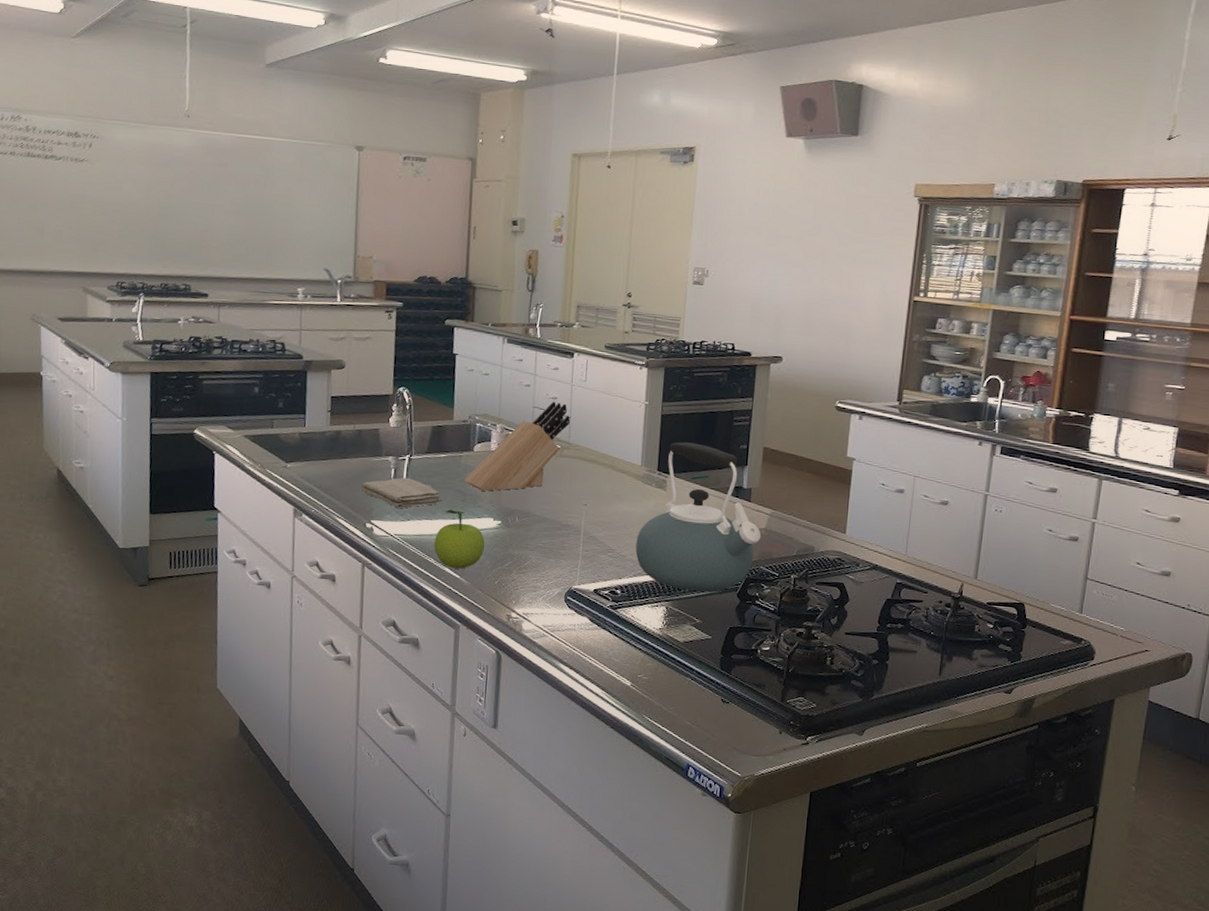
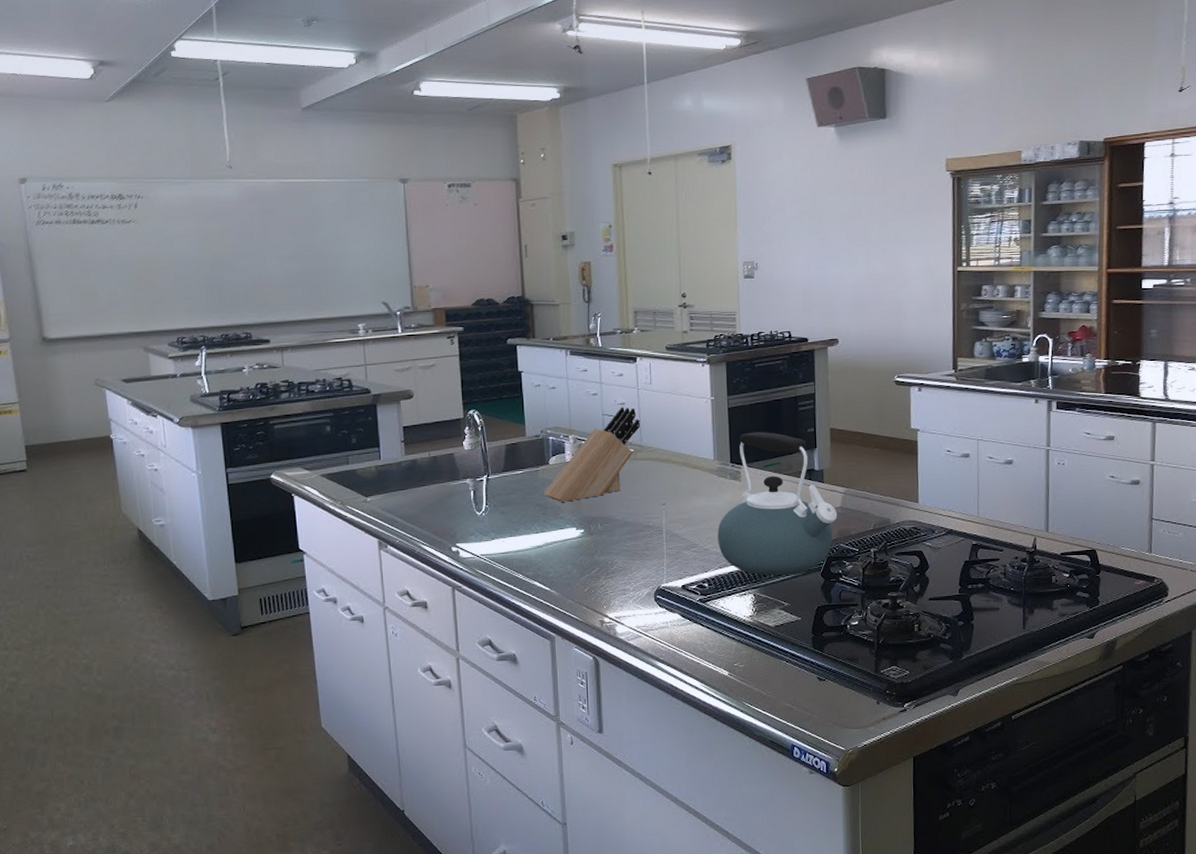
washcloth: present [360,477,441,509] -> none [442,497,523,529]
fruit: present [433,510,485,569] -> none [520,524,570,581]

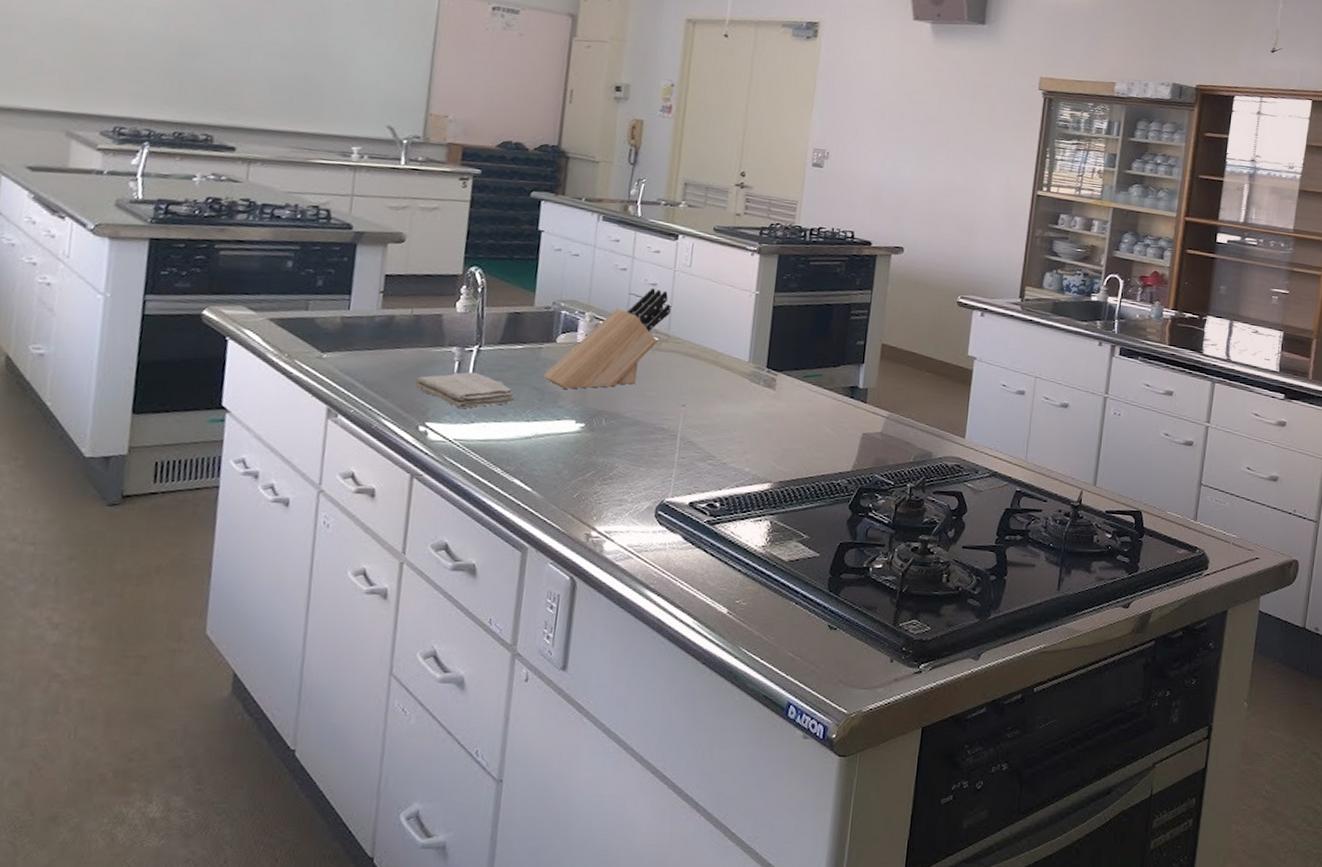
washcloth: none [442,497,523,529] -> present [414,371,514,409]
kettle: present [717,432,838,576] -> none [738,336,877,503]

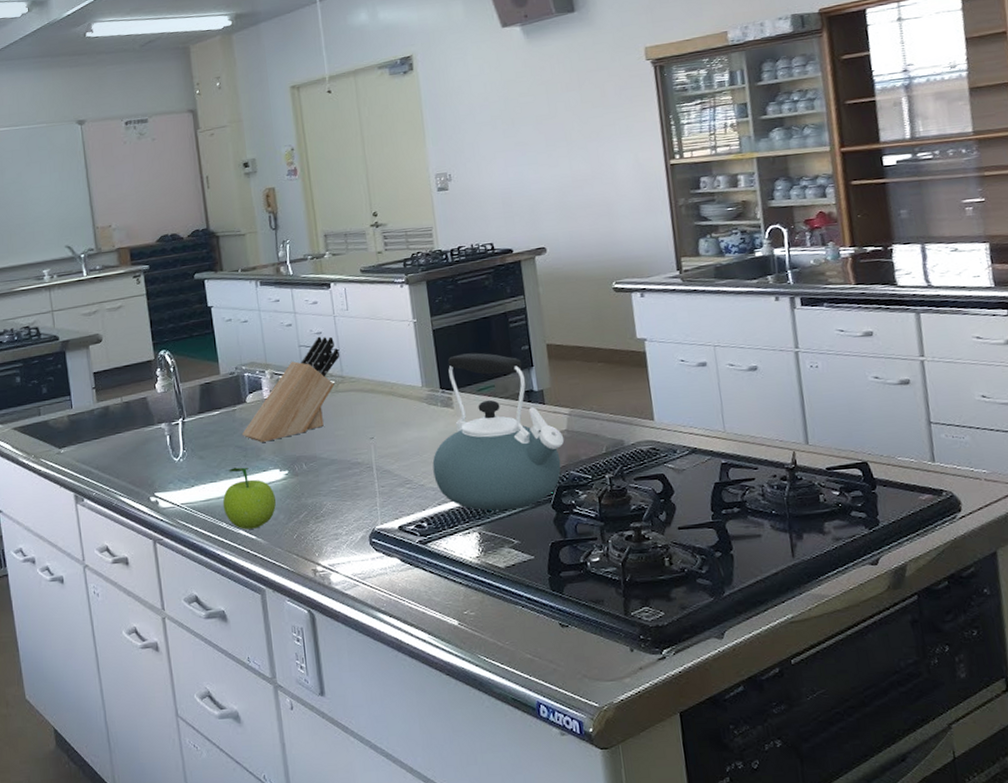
washcloth: present [414,371,514,409] -> none [138,441,222,476]
fruit: none [501,410,564,480] -> present [222,467,276,530]
kettle: none [738,336,877,503] -> present [432,353,565,511]

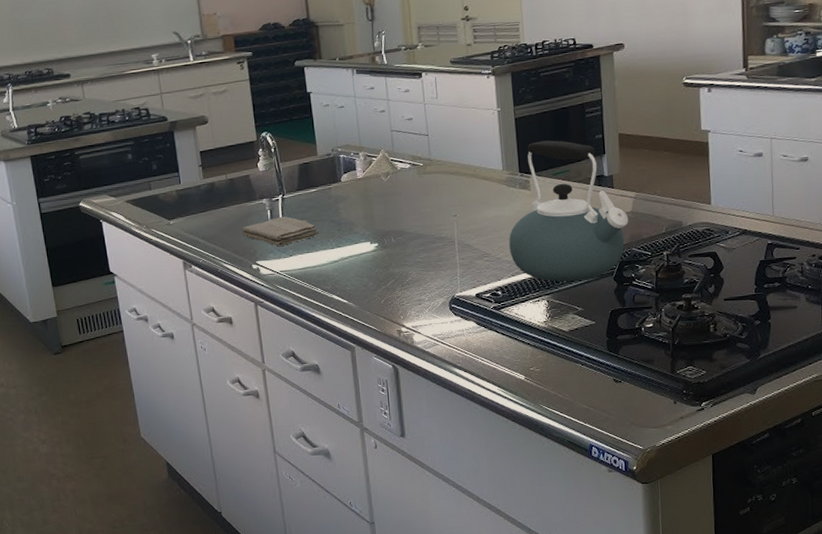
washcloth: none [138,441,222,476] -> present [241,216,318,247]
fruit: present [222,467,276,530] -> none [318,239,366,295]
knife block: present [242,336,340,442] -> none [337,122,429,218]

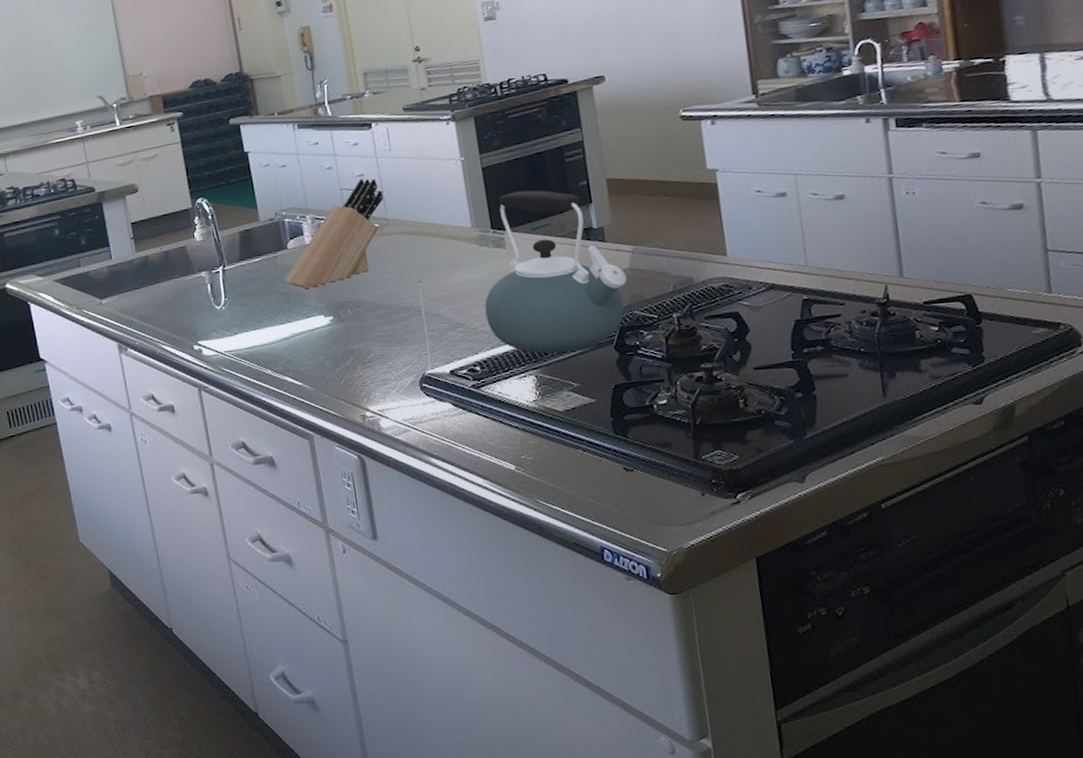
washcloth: present [241,216,318,247] -> none [179,289,265,324]
knife block: none [337,122,429,218] -> present [285,178,384,289]

